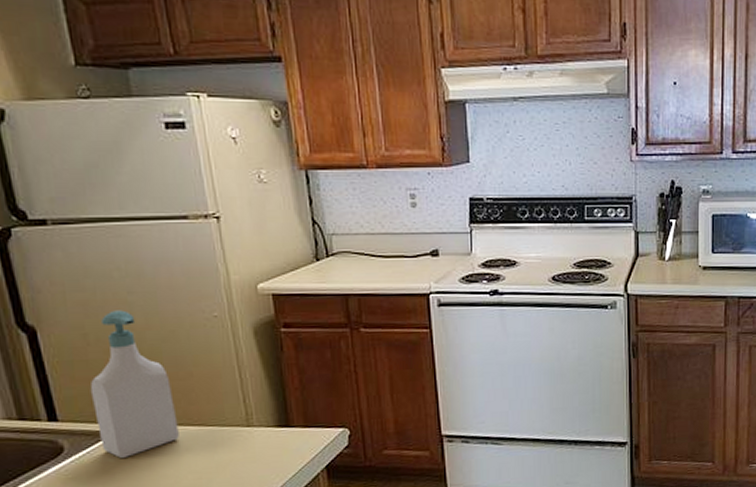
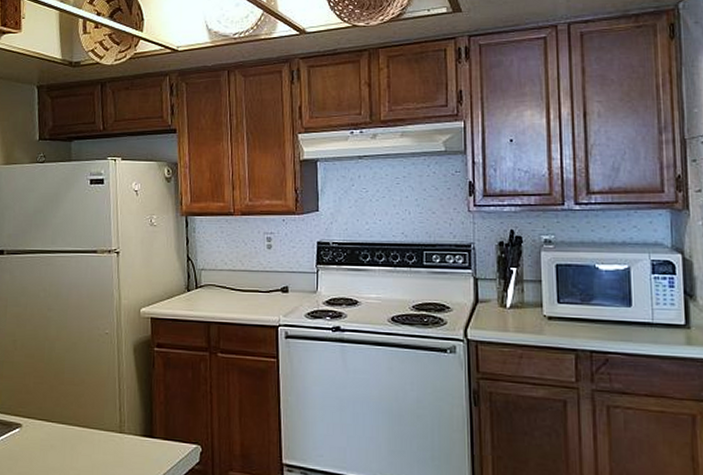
soap bottle: present [90,310,179,459] -> none [11,323,69,449]

